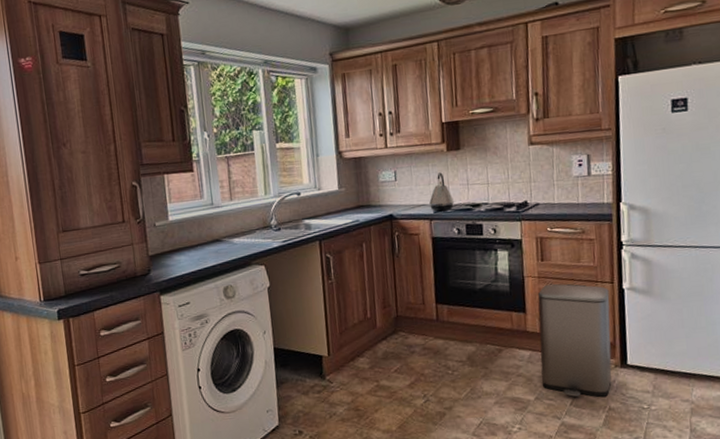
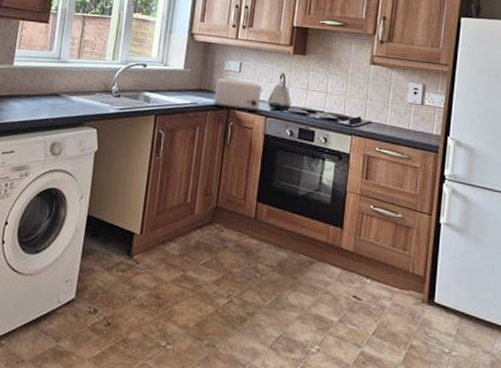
toaster: none [373,188,422,221] -> present [214,78,263,112]
pedal bin: present [538,283,612,398] -> none [347,203,426,333]

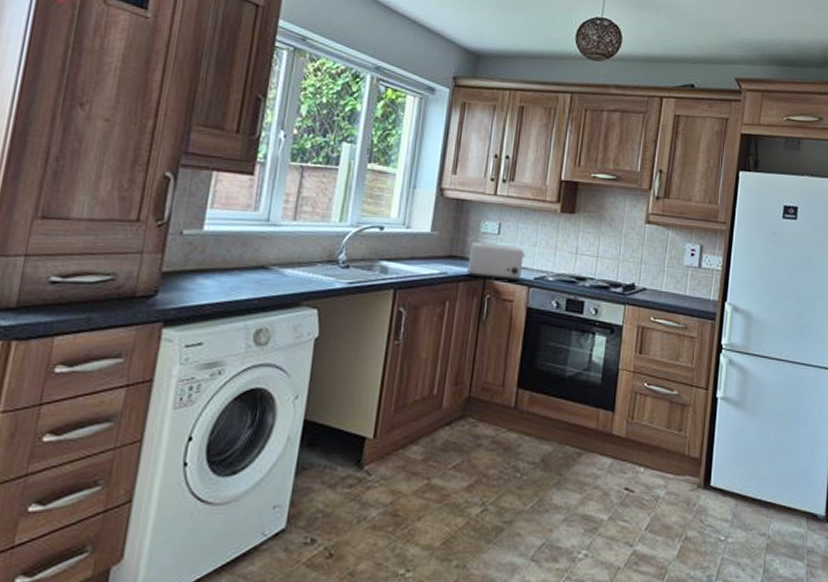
kettle: present [268,73,292,111] -> none [531,234,559,279]

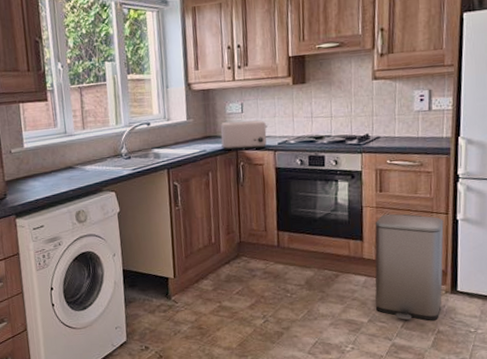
pedal bin: none [619,381,703,524] -> present [375,213,444,321]

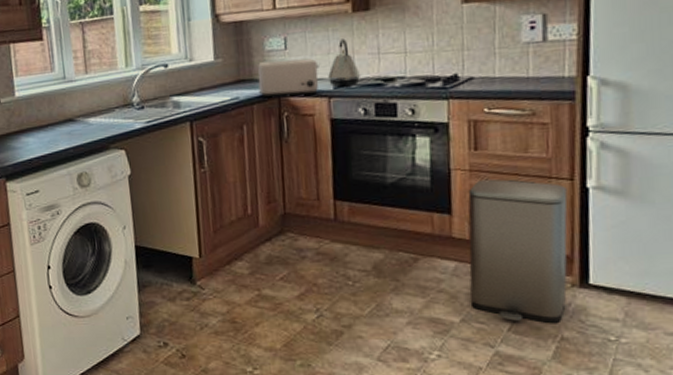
kettle: none [274,105,299,143] -> present [328,38,361,87]

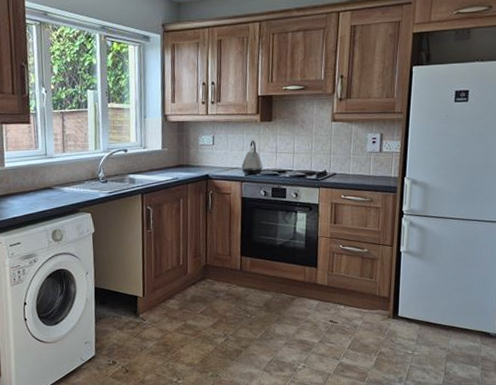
toaster: present [257,58,319,98] -> none [192,152,236,180]
pedal bin: present [468,179,568,324] -> none [325,244,389,343]

